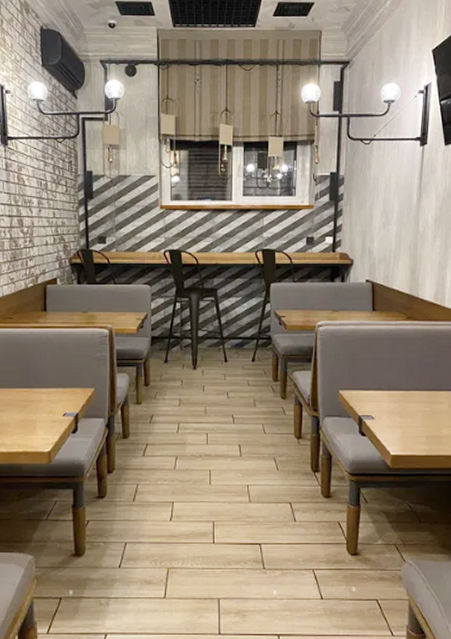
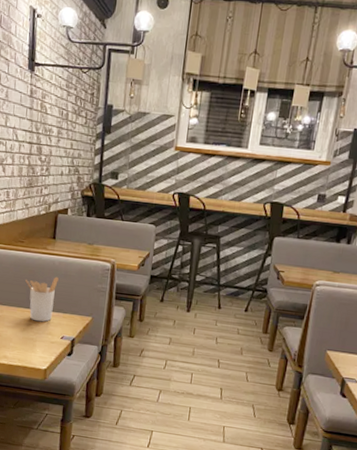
utensil holder: none [18,350,54,401] -> present [25,276,59,322]

